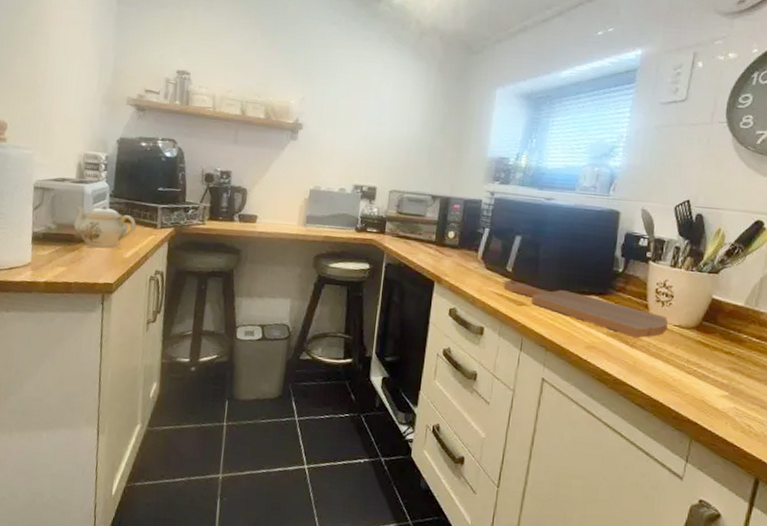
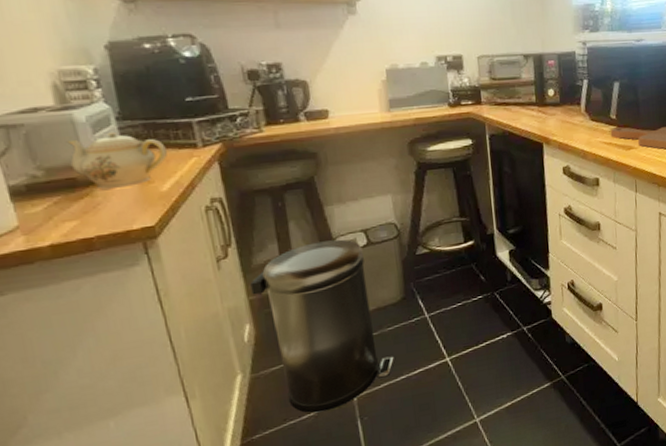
pedal bin: none [165,326,261,481] -> present [250,239,394,413]

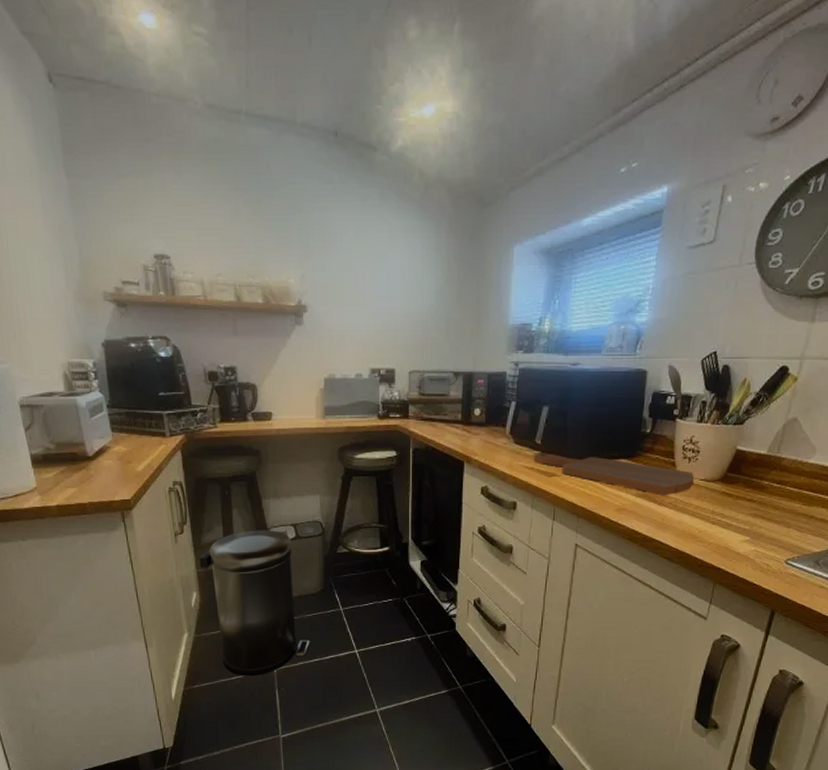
teapot: present [66,131,167,191] -> none [71,417,143,466]

